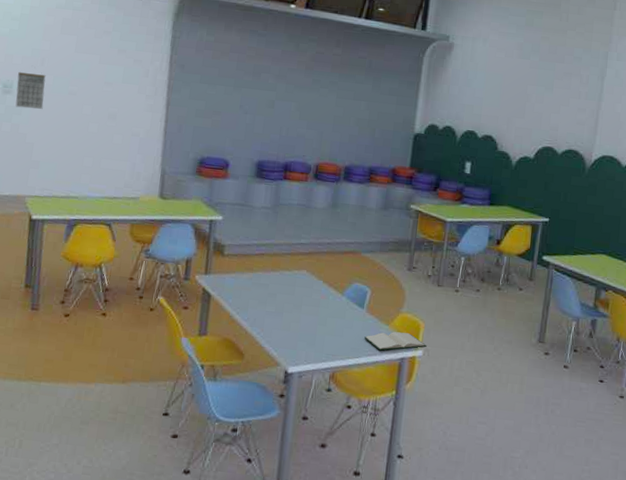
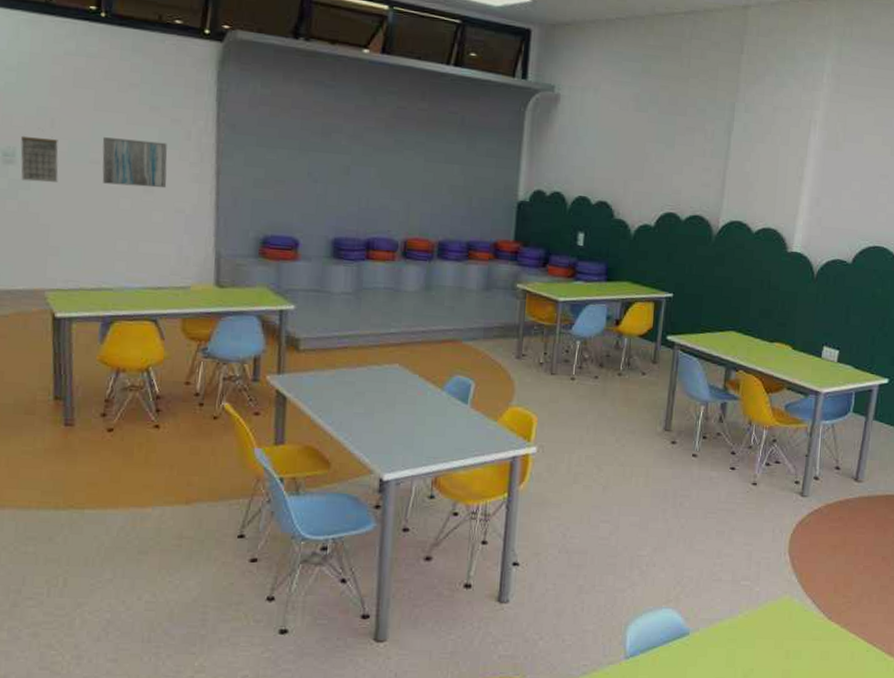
wall art: none [77,74,130,116] -> present [102,137,168,189]
hardback book: present [364,332,427,351] -> none [469,428,541,450]

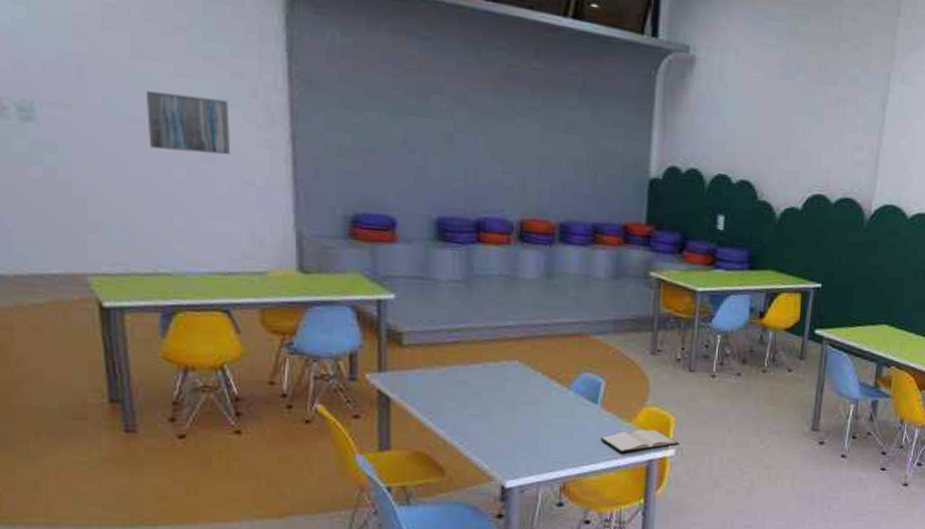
calendar: present [20,135,58,183] -> none [40,86,92,146]
hardback book: none [469,428,541,450] -> present [600,430,680,453]

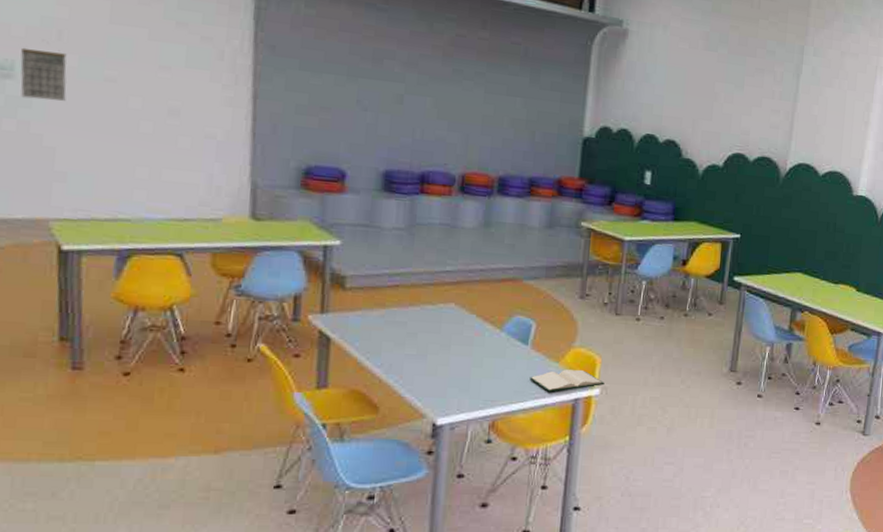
calendar: none [40,86,92,146] -> present [20,47,67,101]
wall art: present [145,91,231,156] -> none [119,53,197,112]

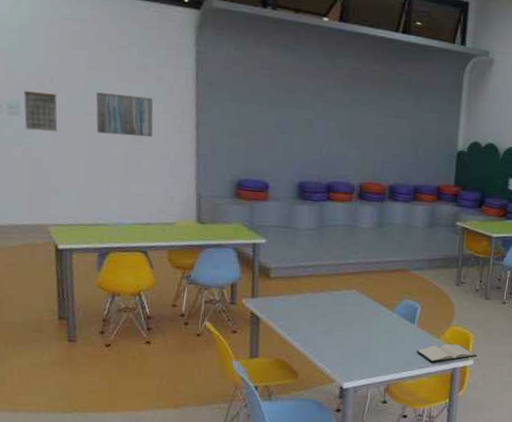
wall art: none [119,53,197,112] -> present [96,92,153,138]

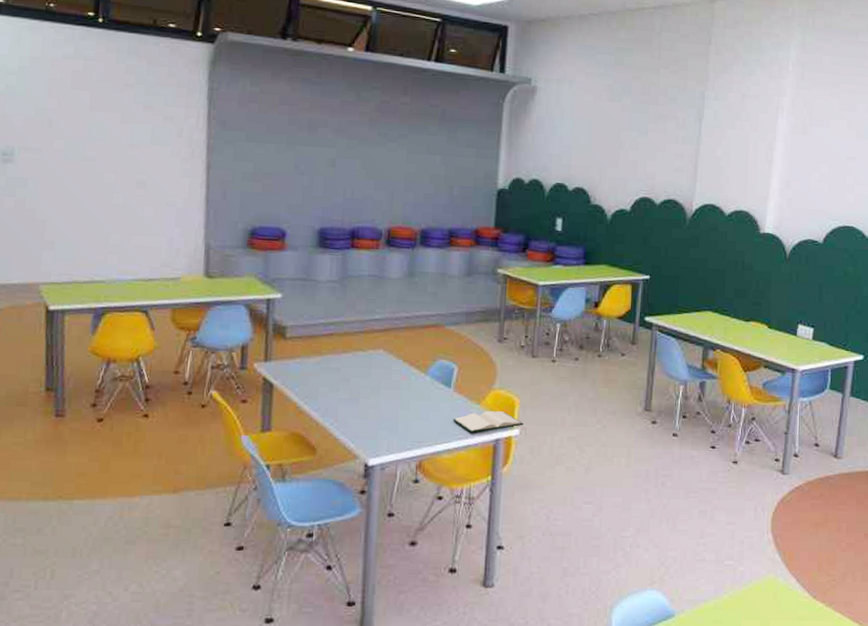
calendar: present [24,90,58,132] -> none [19,135,55,180]
wall art: present [96,92,153,138] -> none [96,136,160,183]

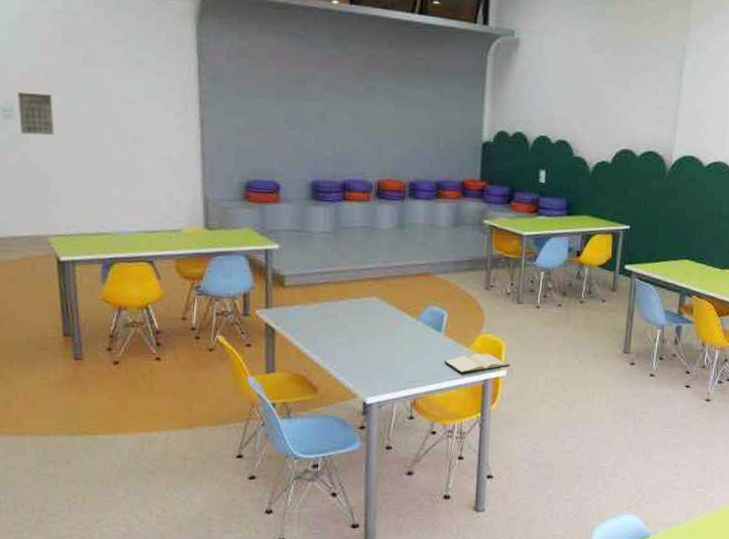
calendar: none [19,135,55,180] -> present [18,91,54,136]

